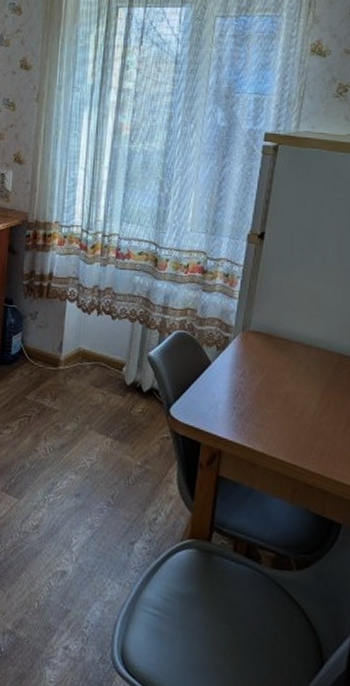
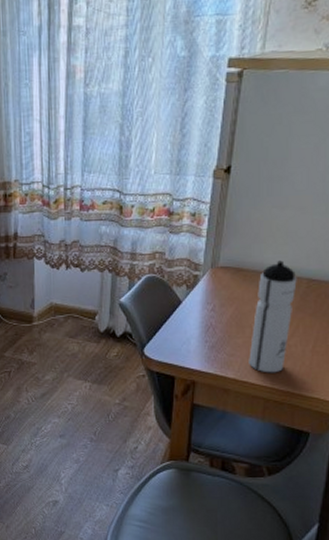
water bottle: none [278,331,328,452] -> present [249,260,297,373]

